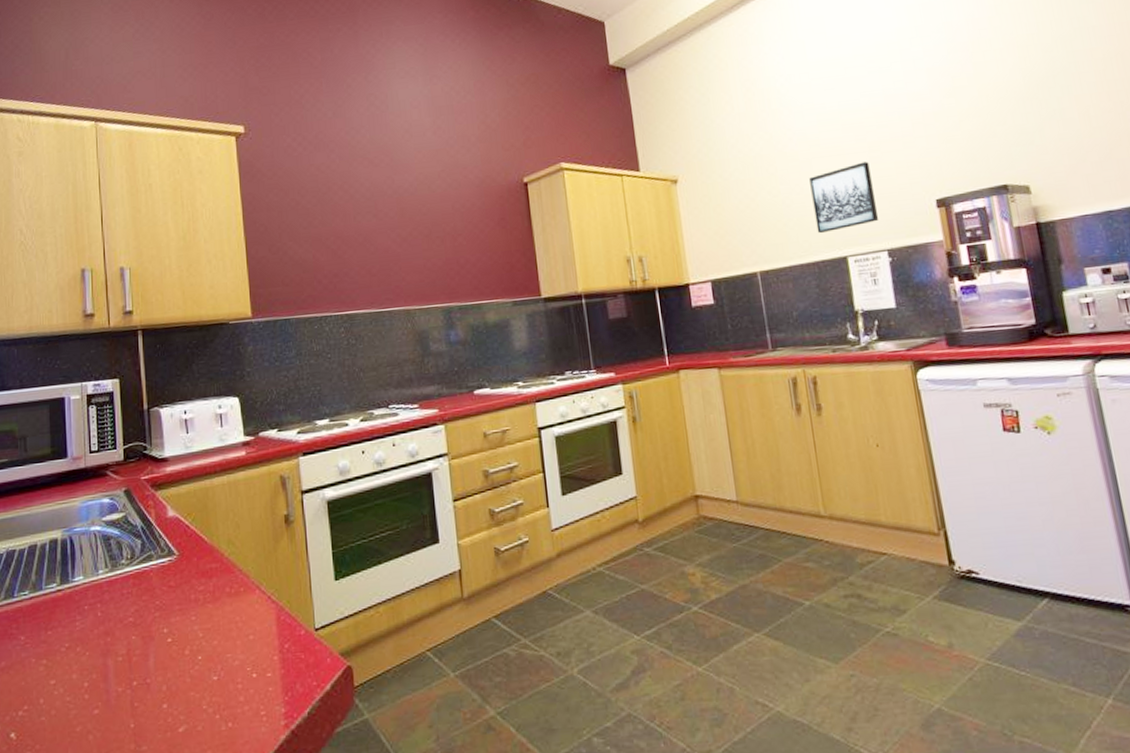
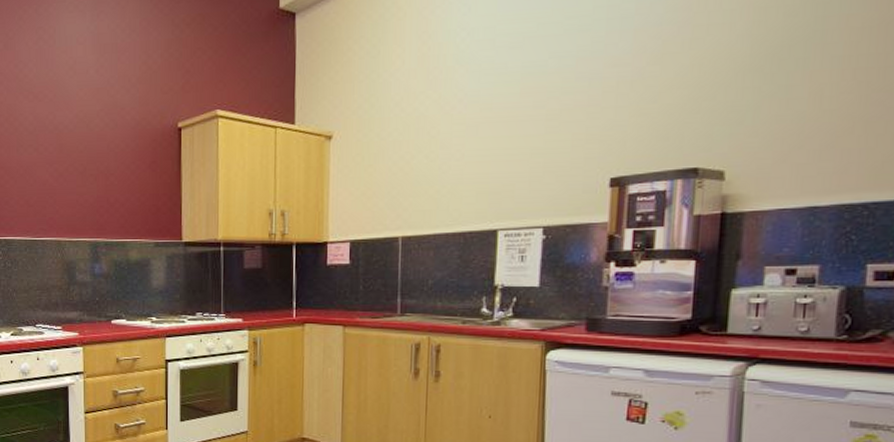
wall art: present [809,161,879,234] -> none [470,131,543,204]

